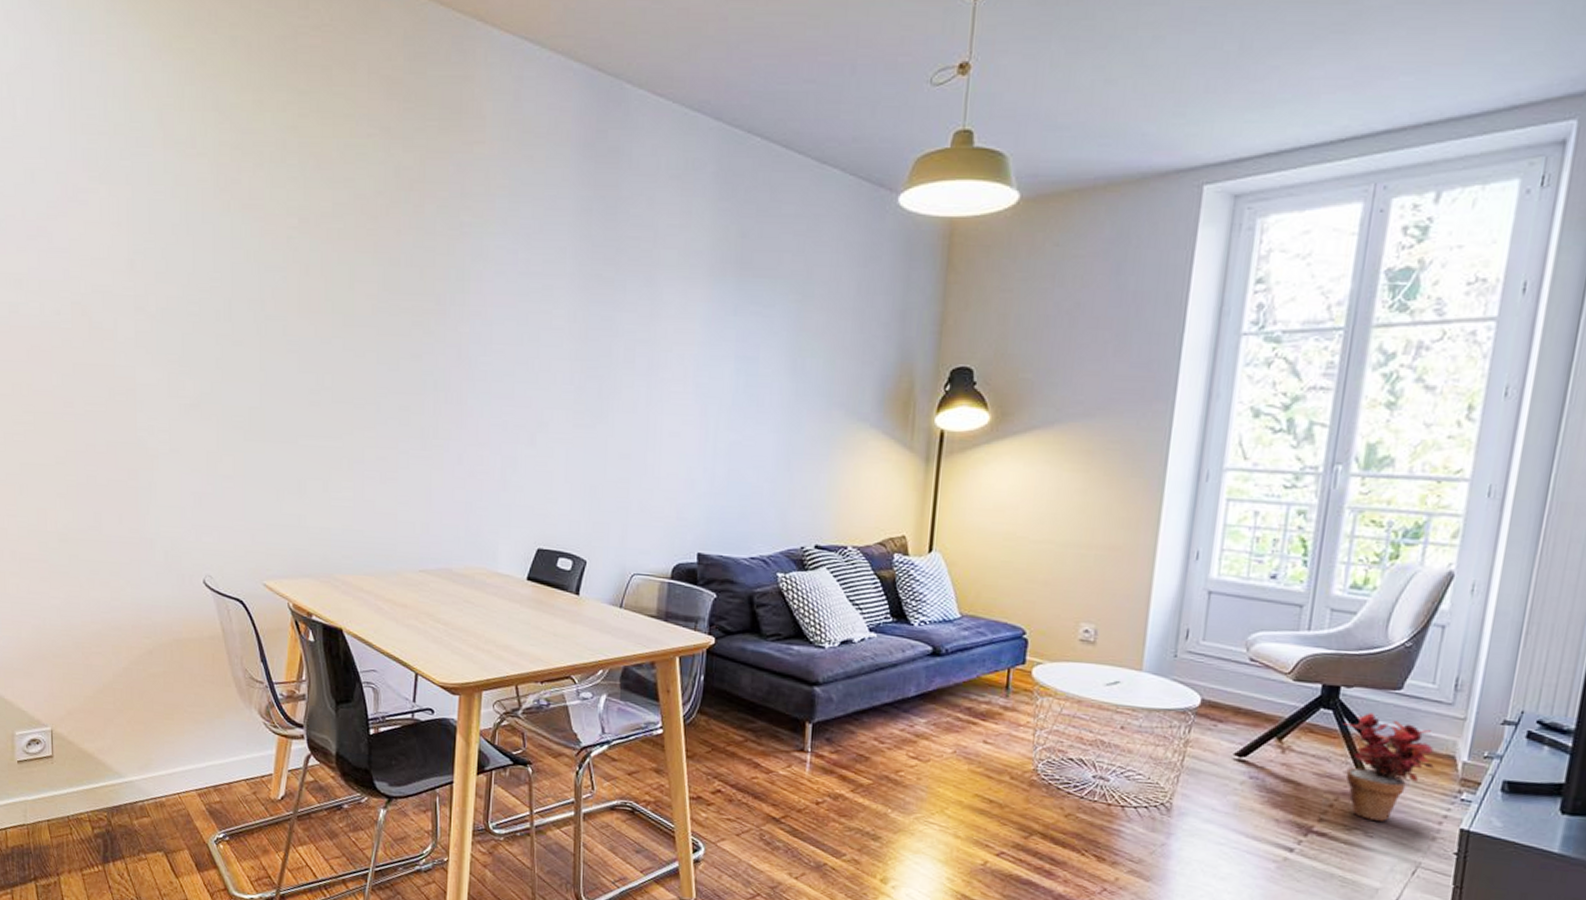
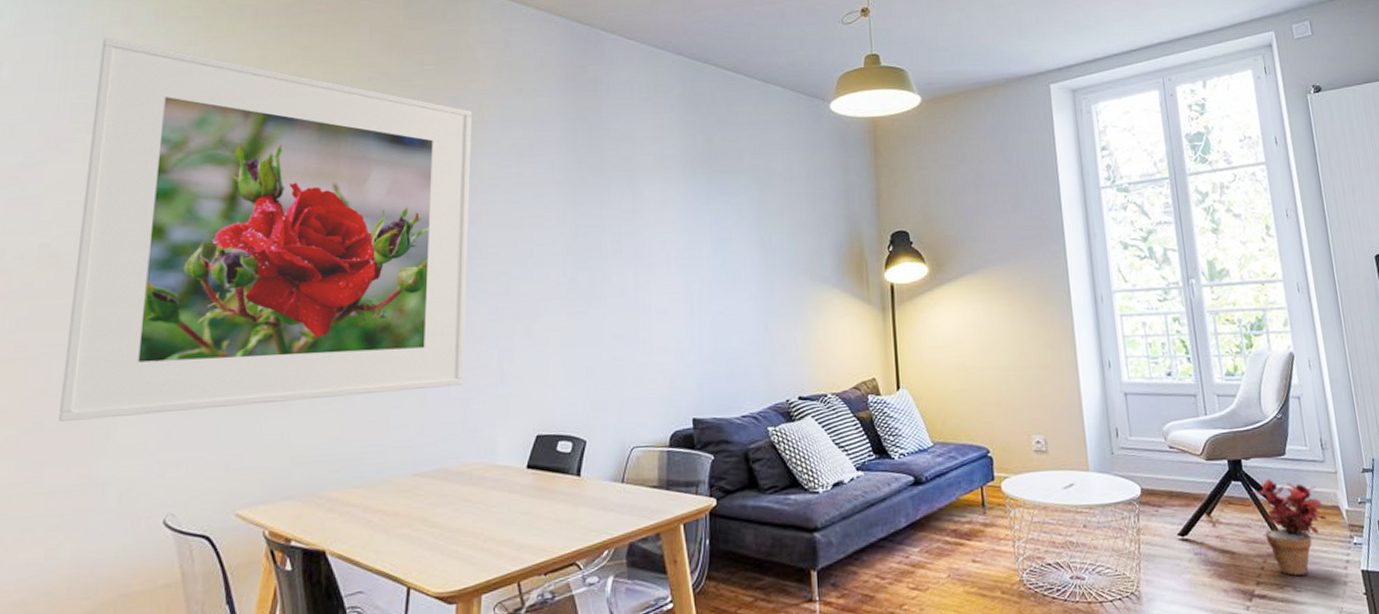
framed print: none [103,73,477,489] -> present [59,38,471,421]

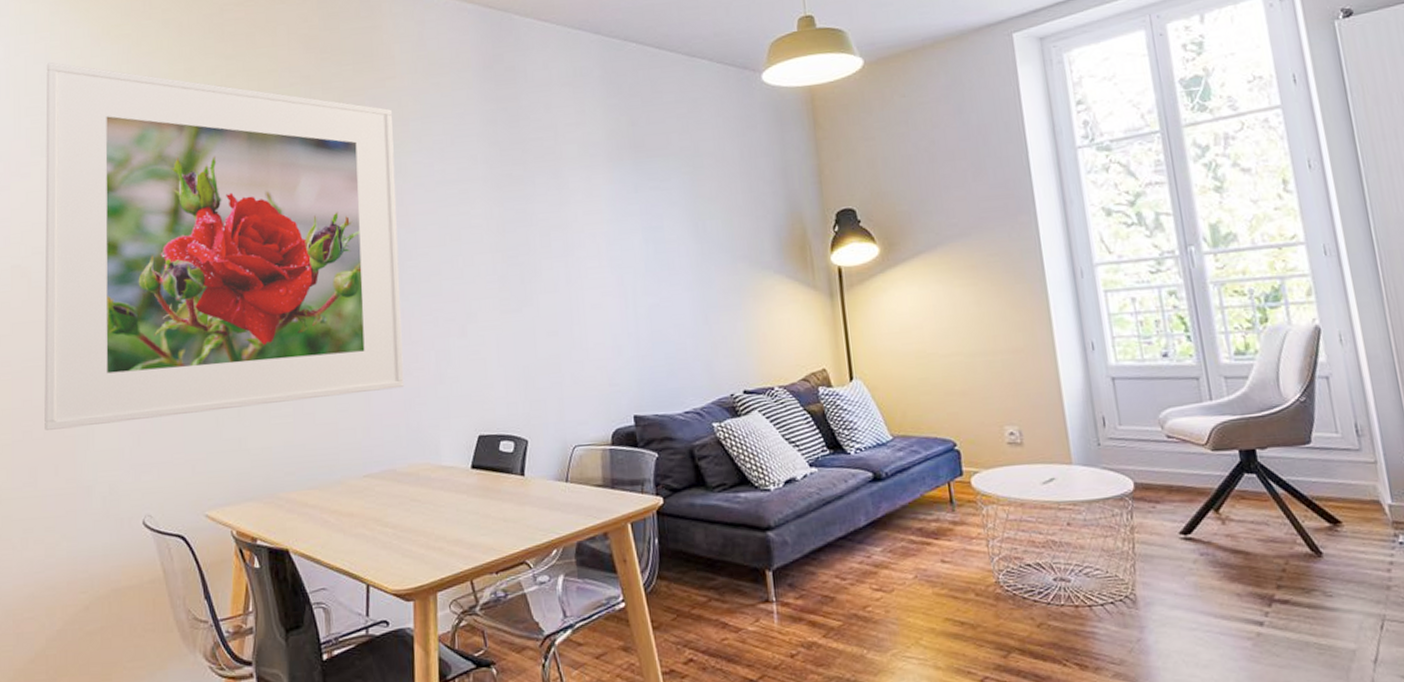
potted plant: present [1251,479,1327,576] -> none [1269,470,1364,579]

